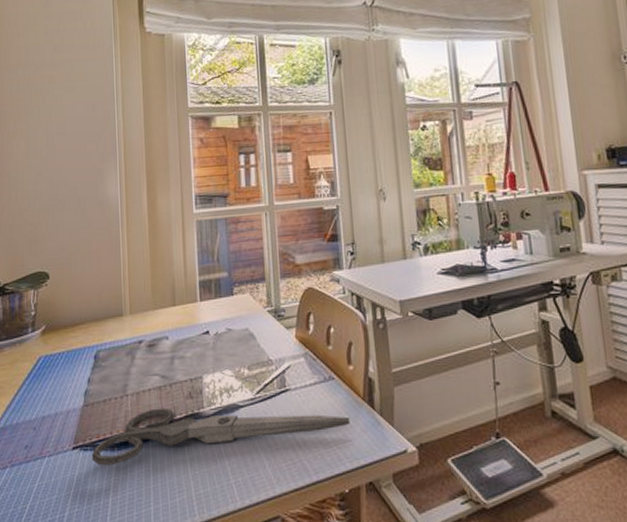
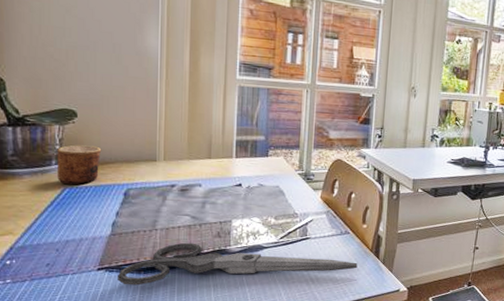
cup: none [33,307,72,353] -> present [57,144,102,185]

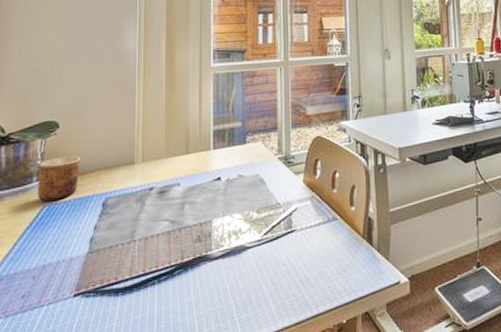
scissors: present [118,242,358,286] -> none [94,251,350,312]

